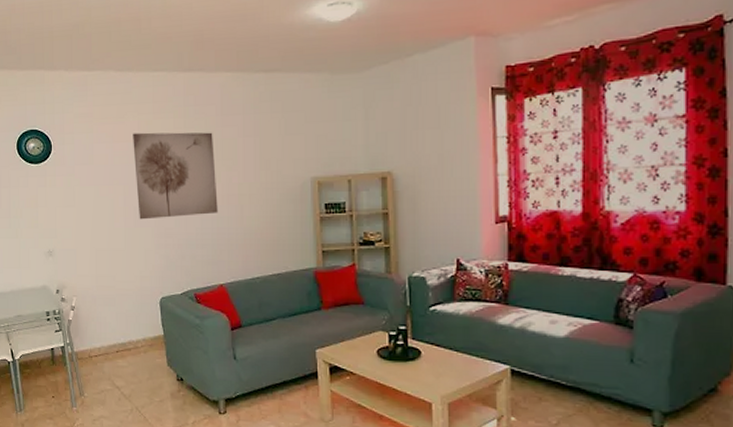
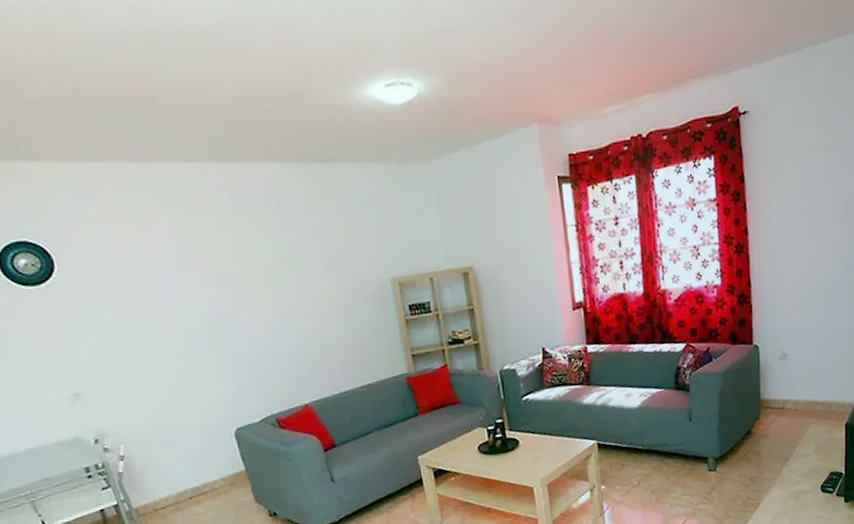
wall art: present [133,132,218,220] -> none [167,234,290,343]

